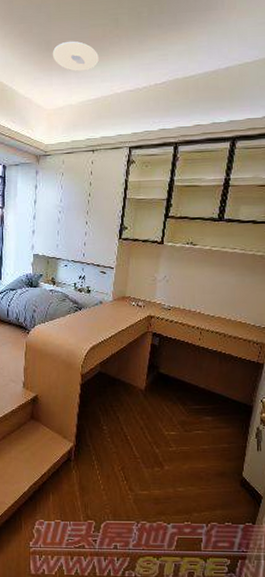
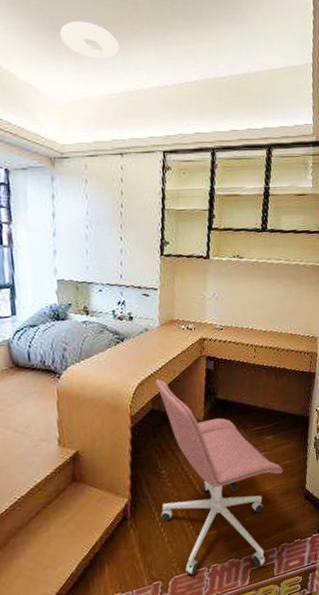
office chair: none [99,345,220,538] -> present [155,378,284,576]

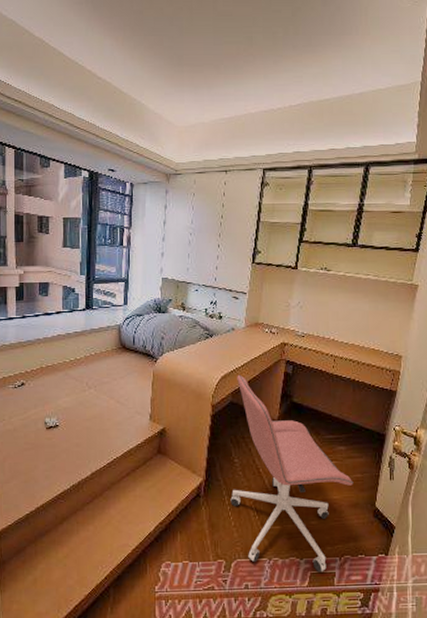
ceiling light: present [59,21,119,59] -> none [184,57,233,88]

